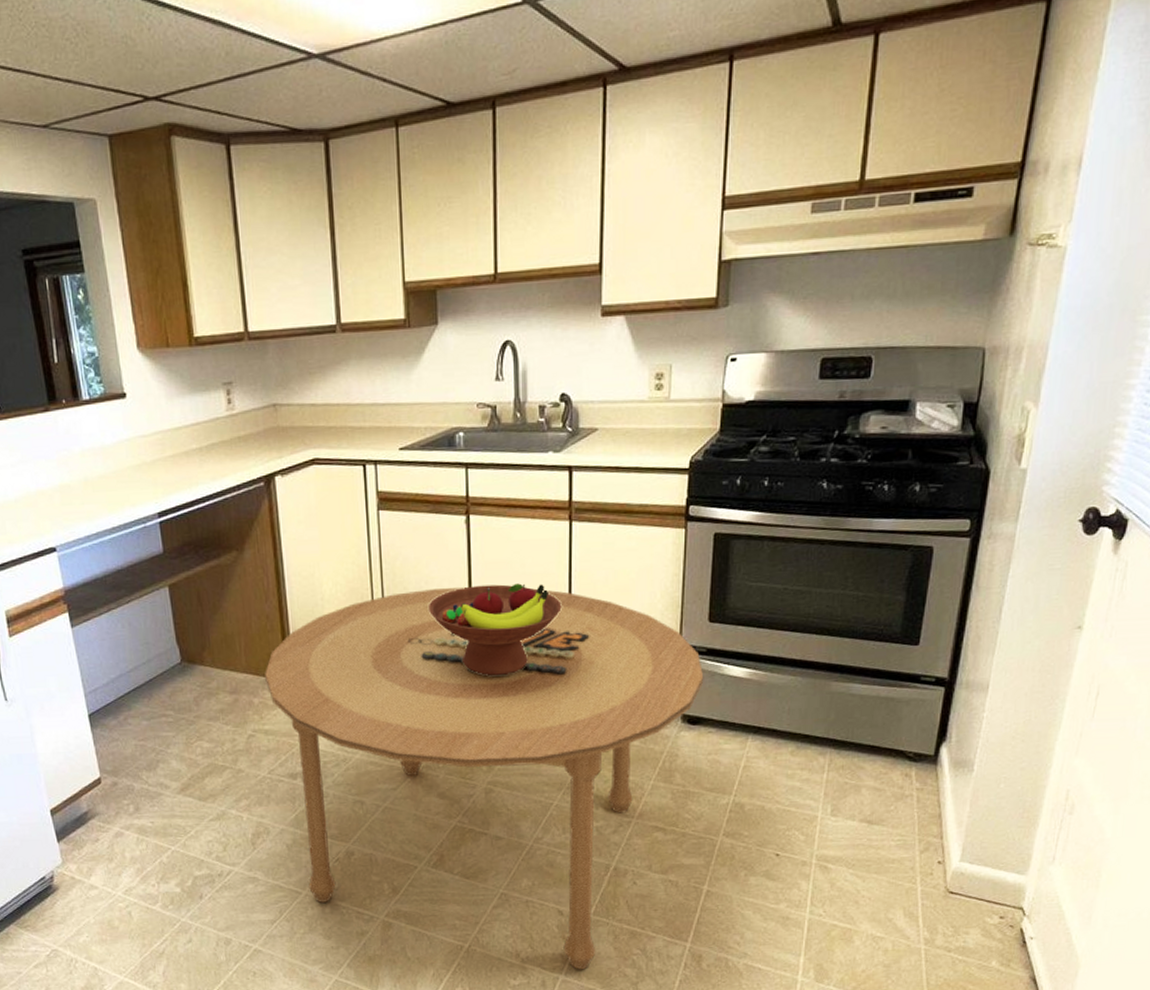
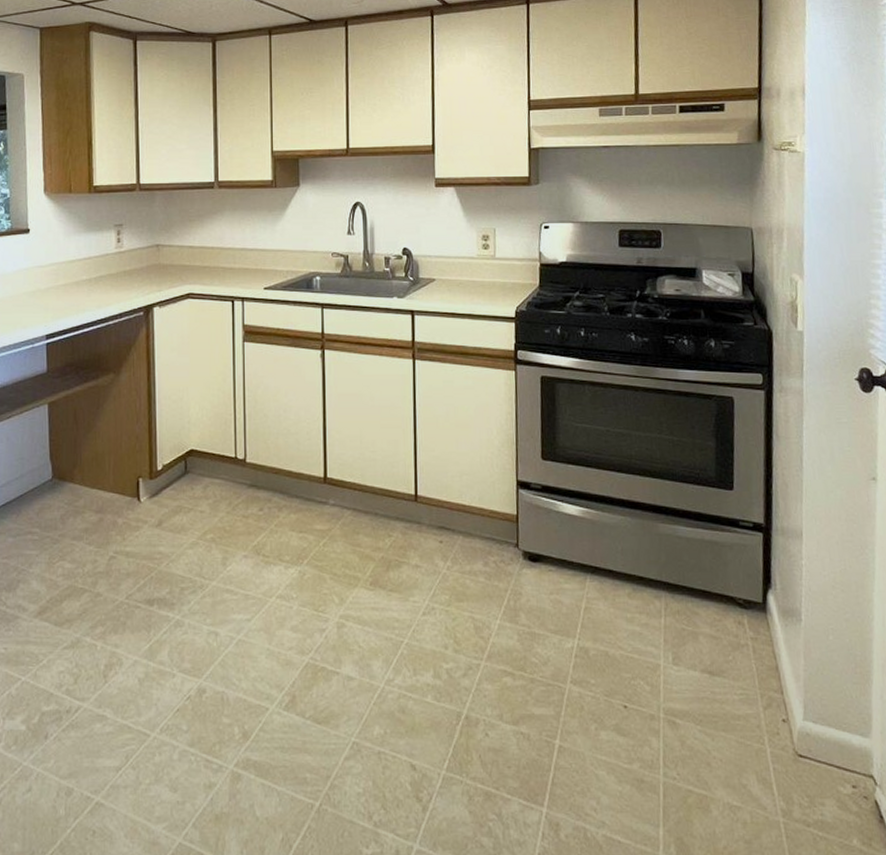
dining table: present [265,587,704,970] -> none [130,417,541,838]
fruit bowl: present [427,583,562,676] -> none [285,415,408,504]

